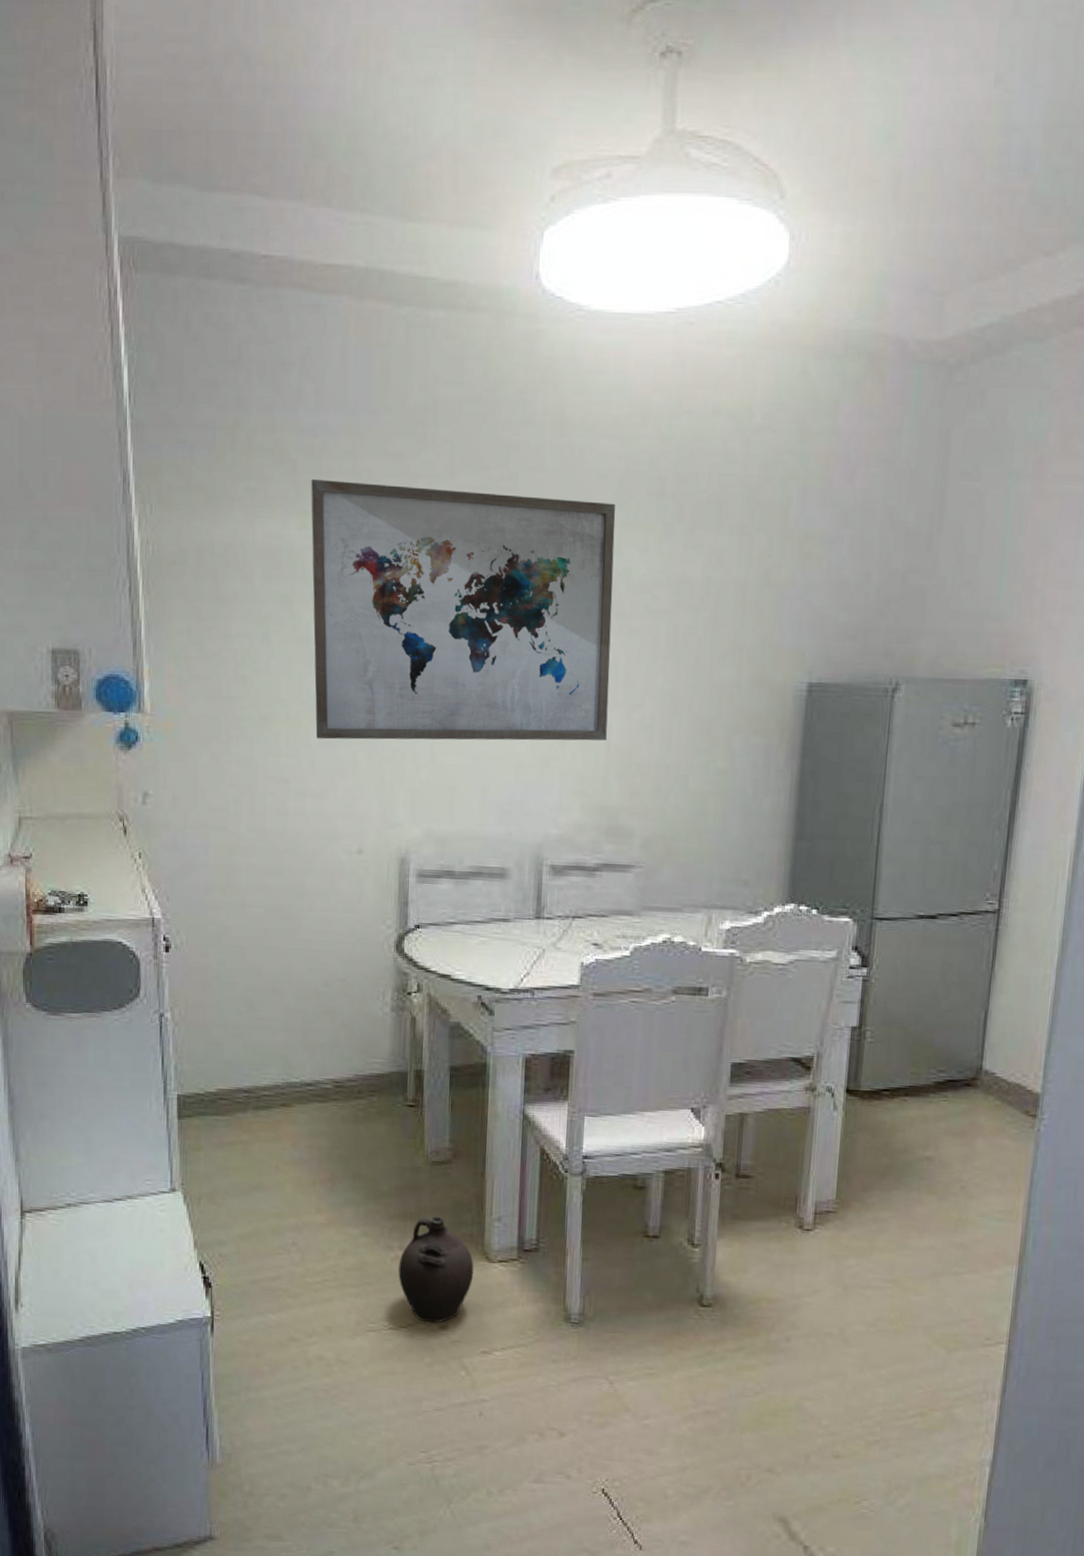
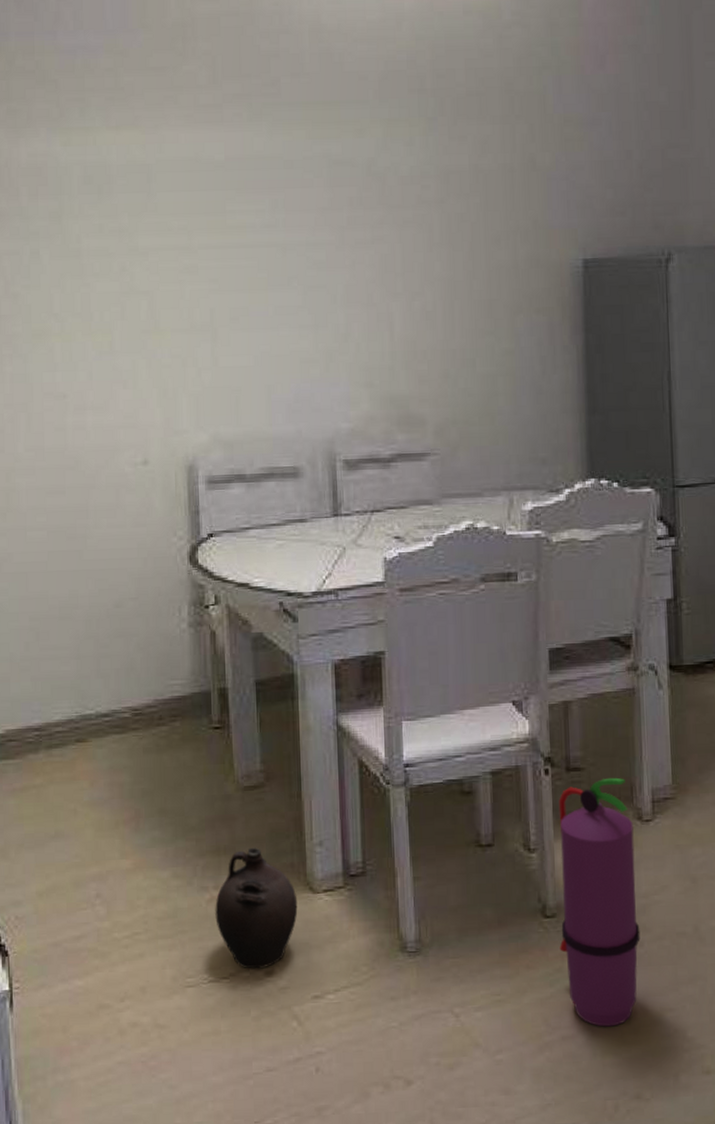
wall art: present [310,478,616,741] -> none [73,96,391,351]
fire extinguisher: none [712,1187,794,1408] -> present [558,777,641,1027]

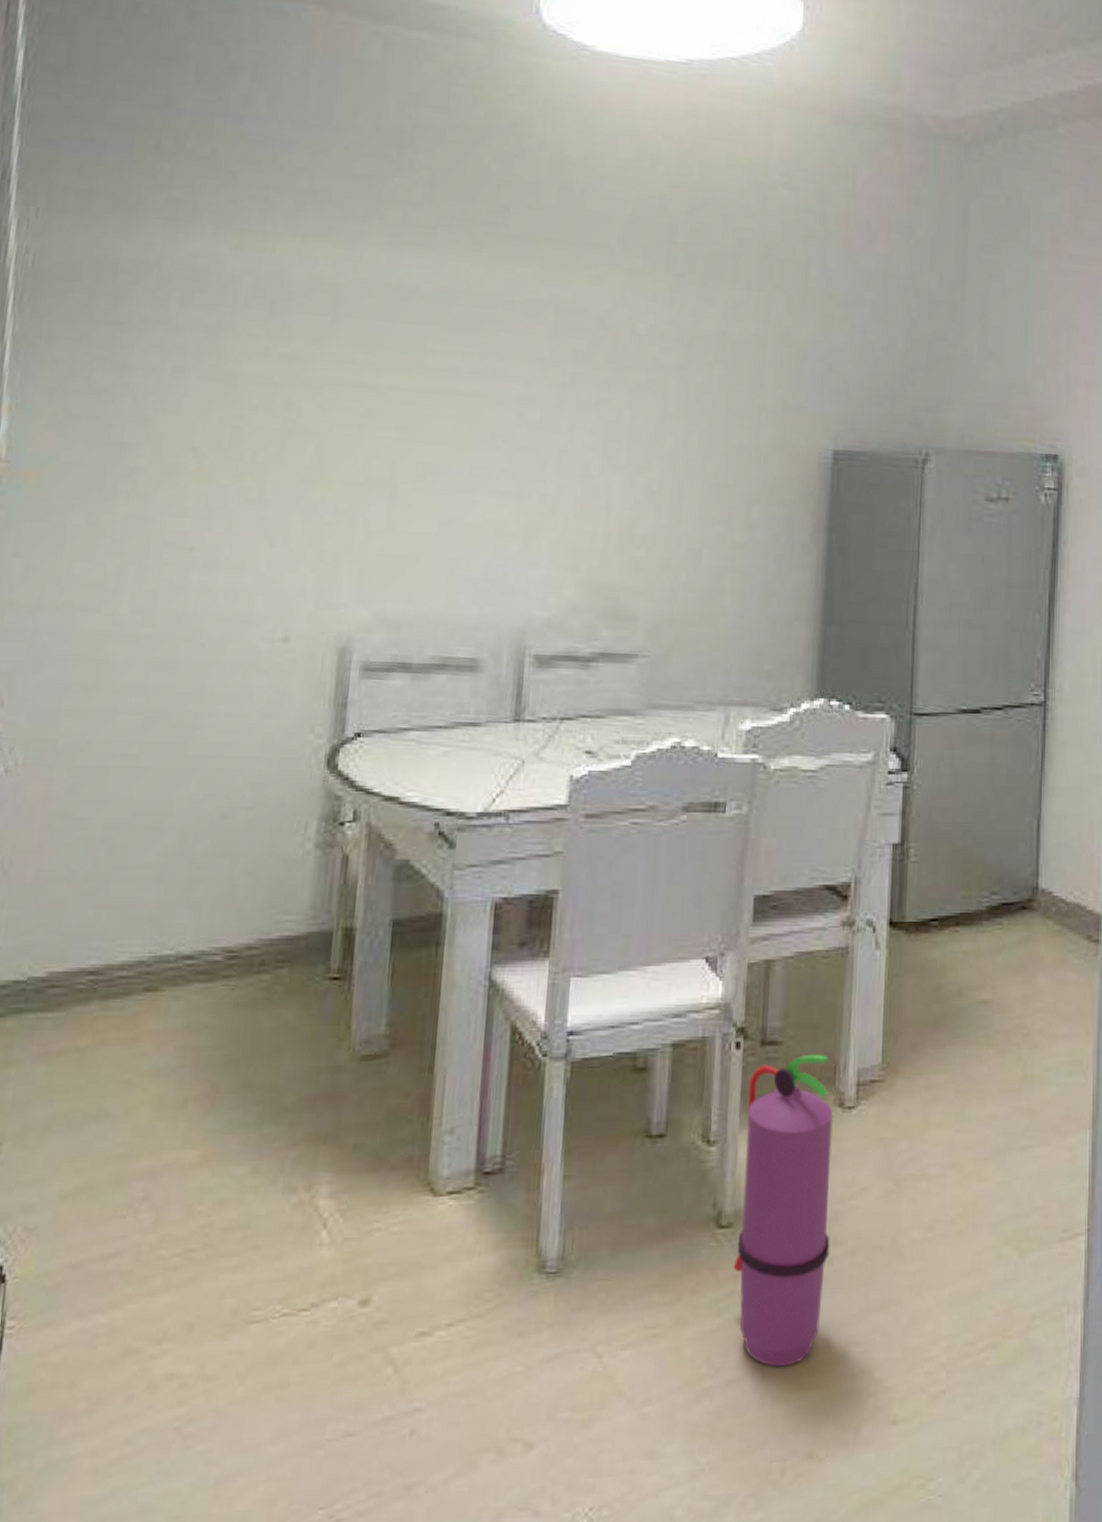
ceramic jug: present [215,847,298,969] -> none [301,1135,413,1298]

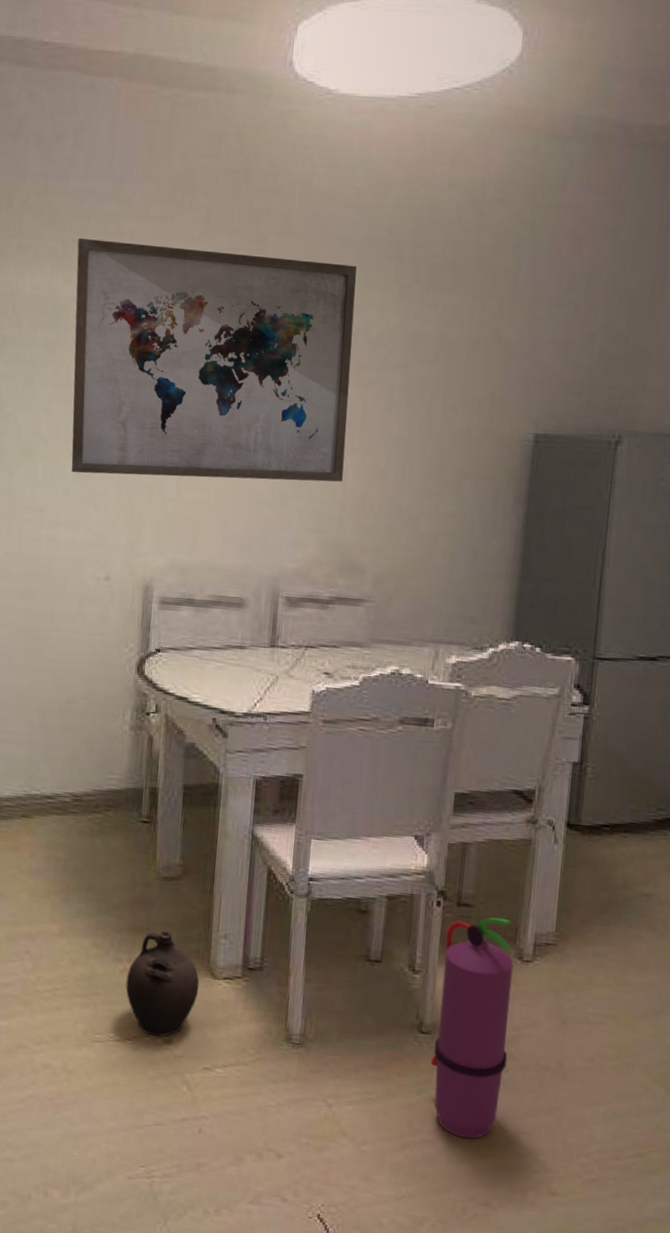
wall art: none [236,194,621,508] -> present [71,238,357,482]
ceramic jug: none [301,1135,413,1298] -> present [126,930,200,1037]

